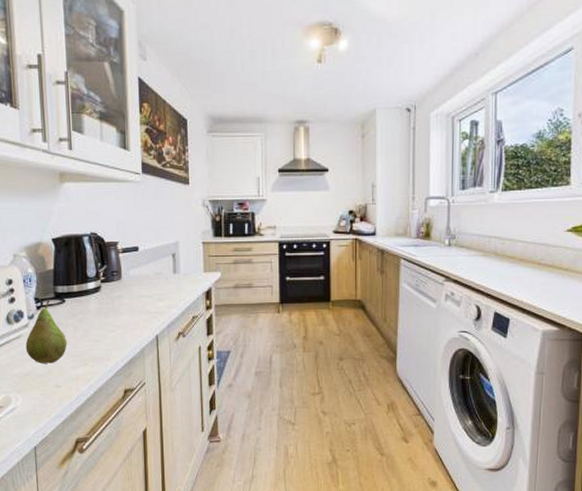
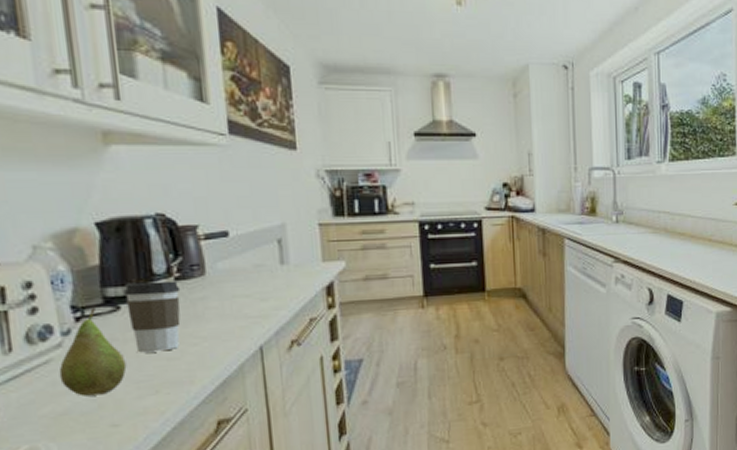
coffee cup: none [68,283,105,335] -> present [123,280,181,353]

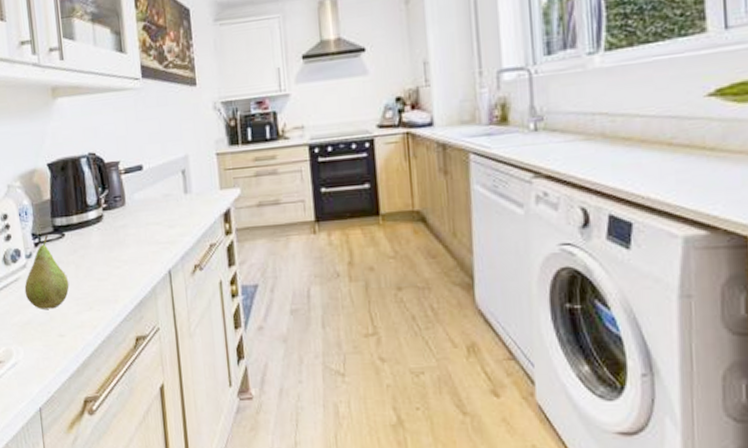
coffee cup: present [123,280,181,353] -> none [66,211,108,274]

